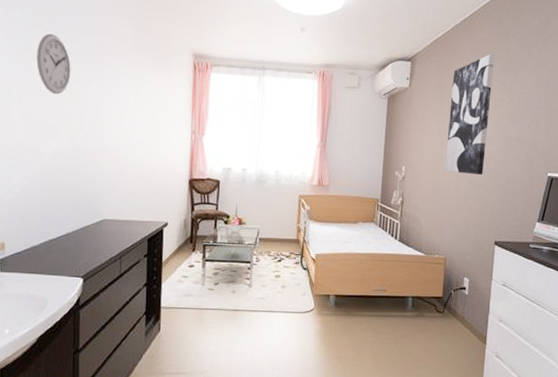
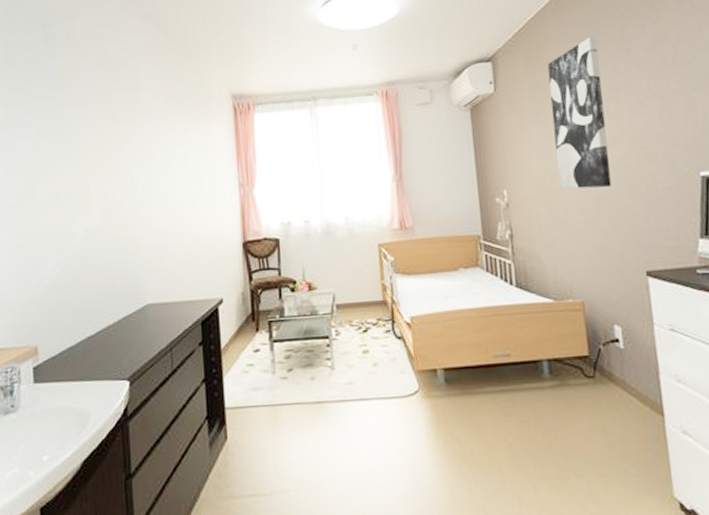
wall clock: present [36,33,71,95] -> none [60,98,98,165]

